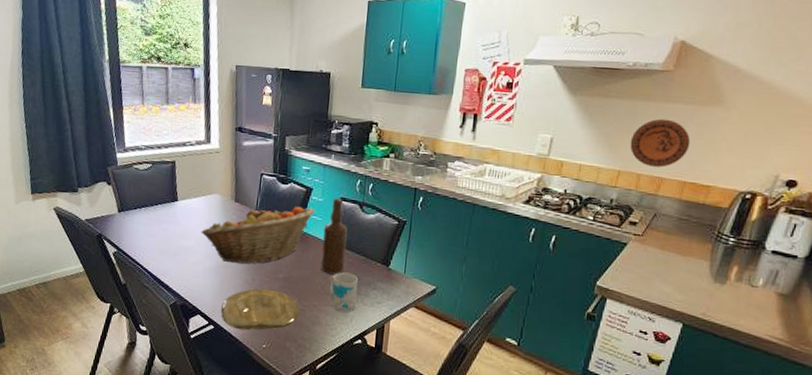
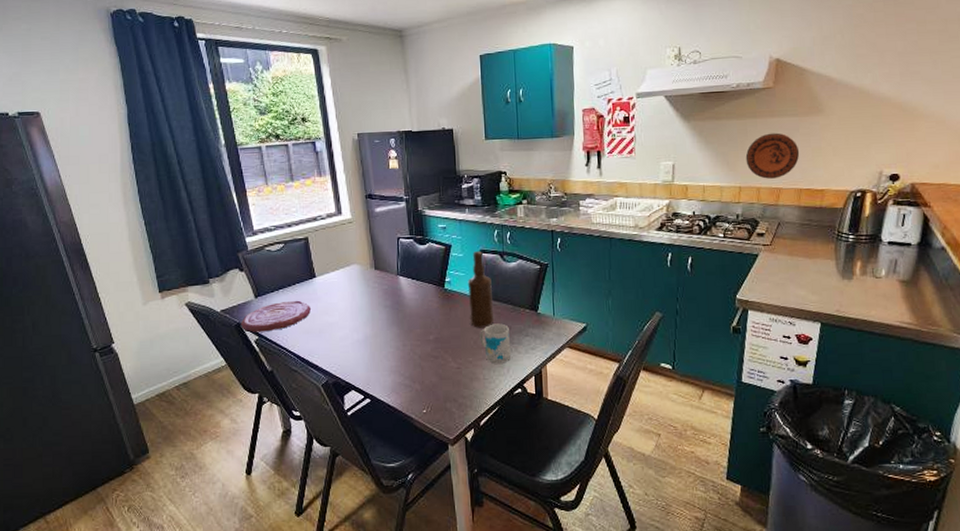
plate: none [102,219,169,246] -> present [241,300,311,333]
fruit basket: present [200,206,316,265] -> none [343,264,458,332]
plate: present [220,289,300,331] -> none [375,352,456,399]

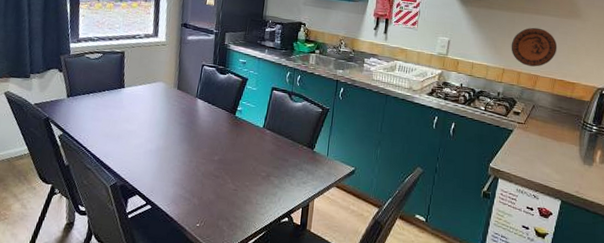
plate: present [241,300,311,333] -> none [49,104,115,130]
bottle: present [467,251,495,328] -> none [253,88,278,157]
mug: present [480,323,510,364] -> none [258,154,286,192]

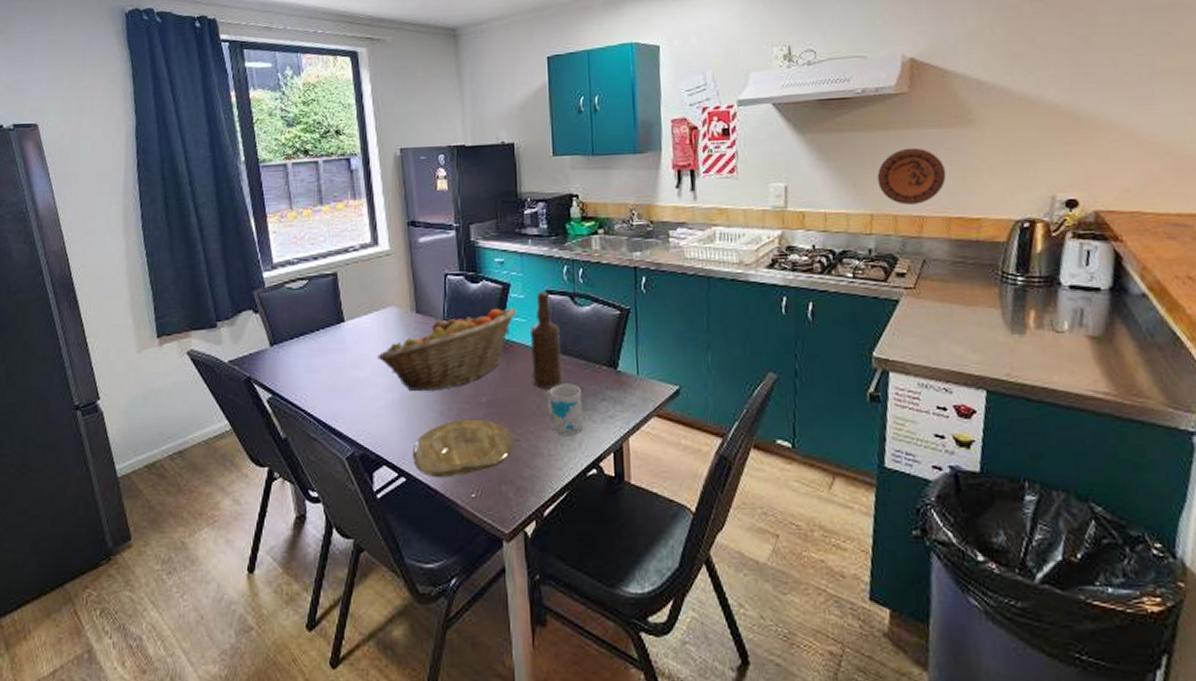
fruit basket: none [143,94,250,147] -> present [376,308,518,392]
plate: none [158,170,233,210] -> present [412,419,514,478]
bottle: none [253,88,278,157] -> present [529,292,563,389]
mug: none [258,154,286,192] -> present [544,383,583,436]

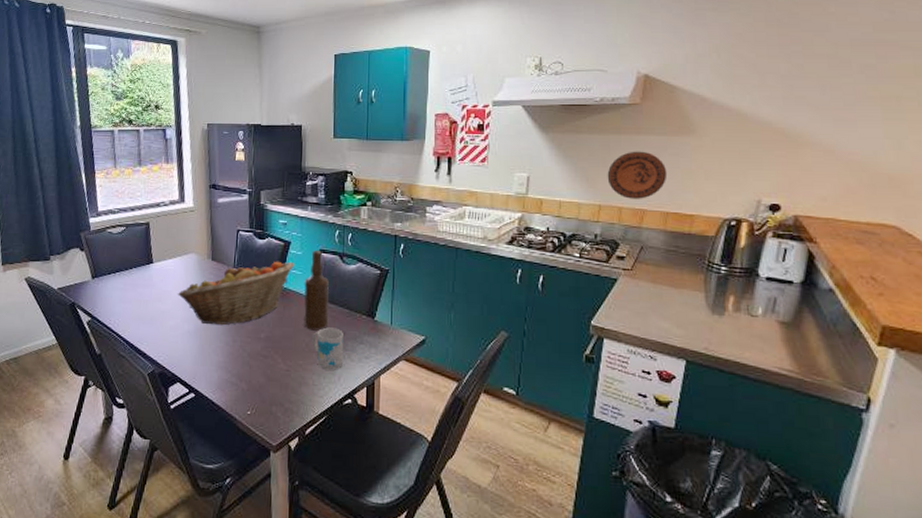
plate: present [412,419,514,478] -> none [201,350,285,397]

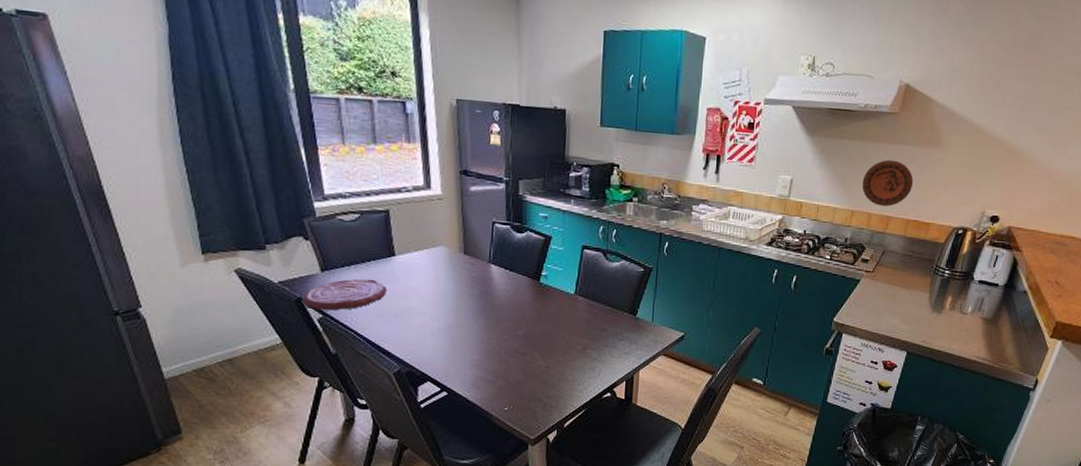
plate: none [75,284,145,314] -> present [302,278,387,311]
fruit basket: present [177,261,295,326] -> none [424,256,556,323]
bottle: present [304,250,329,331] -> none [564,246,591,328]
mug: present [312,327,343,370] -> none [572,324,605,366]

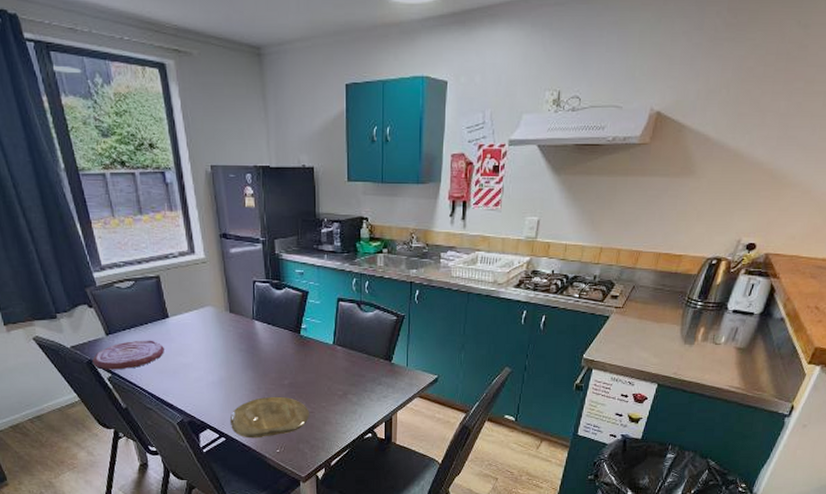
plate: none [454,347,544,394] -> present [229,396,309,439]
decorative plate: present [862,159,914,207] -> none [610,193,665,241]

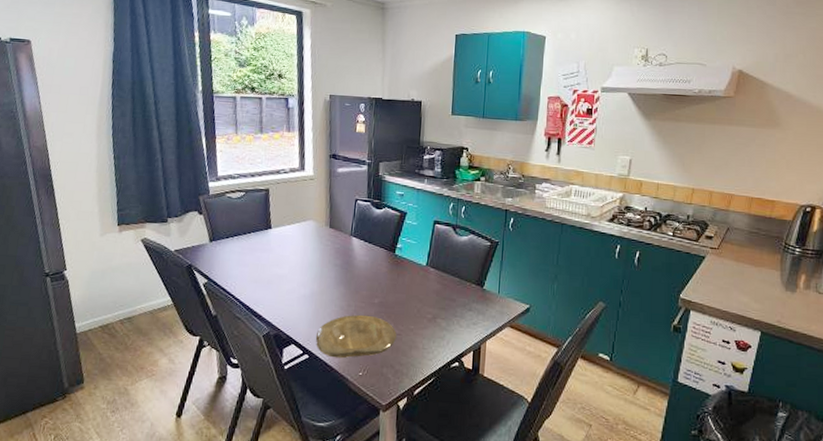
plate: present [93,340,164,370] -> none [192,248,262,277]

